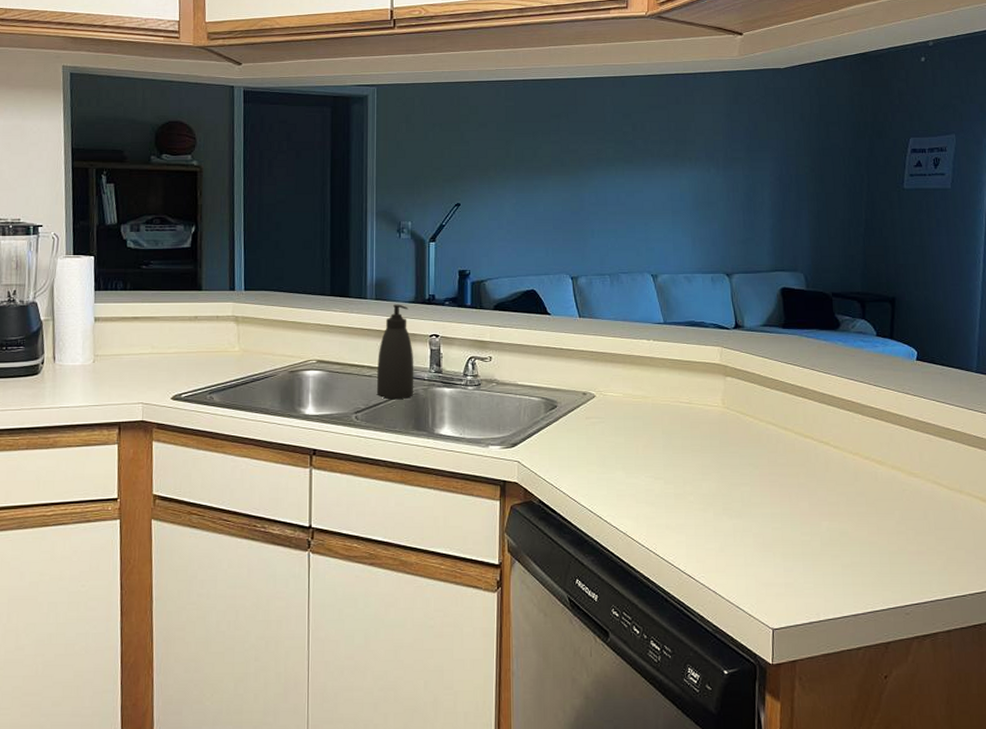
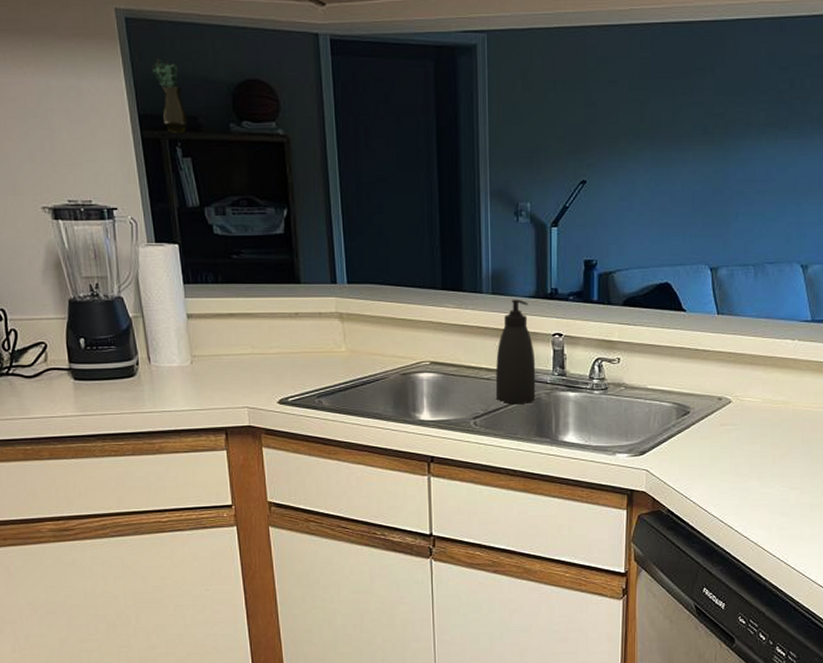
vase: none [87,104,114,164] -> present [151,57,188,134]

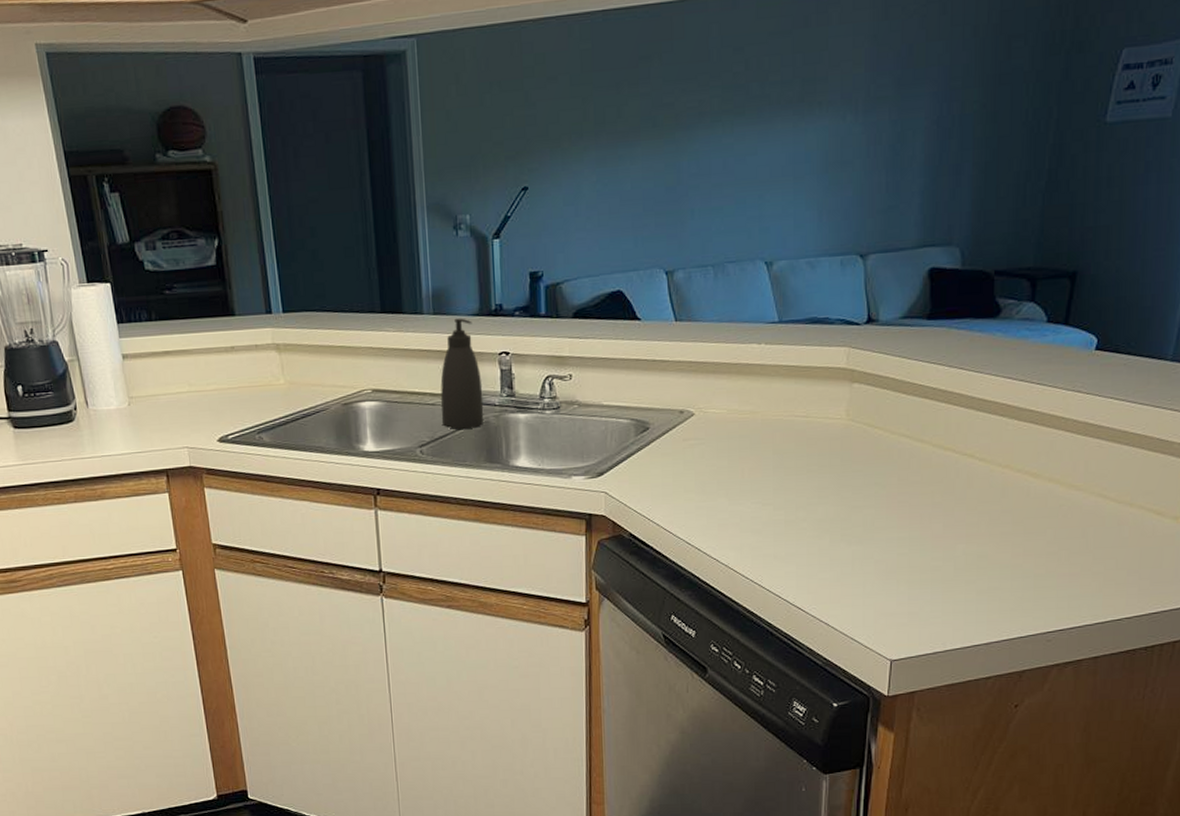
vase: present [151,57,188,134] -> none [74,91,114,169]

